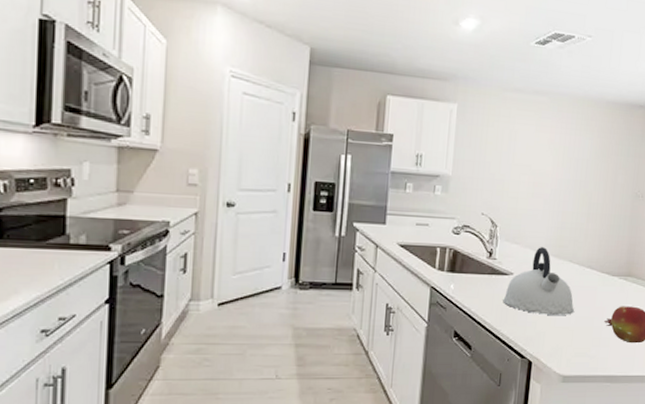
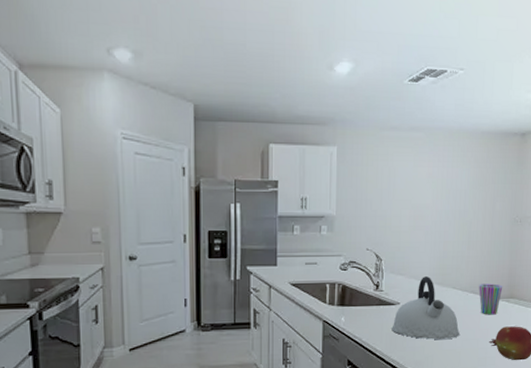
cup: none [596,259,622,293] -> present [479,283,503,315]

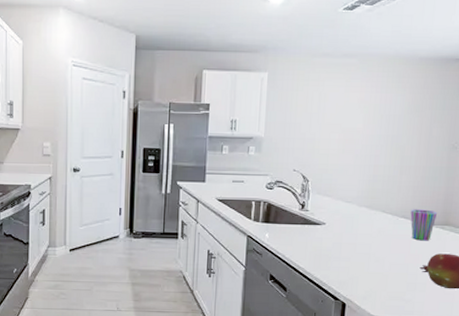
kettle: present [391,276,461,340] -> none [316,199,389,262]

